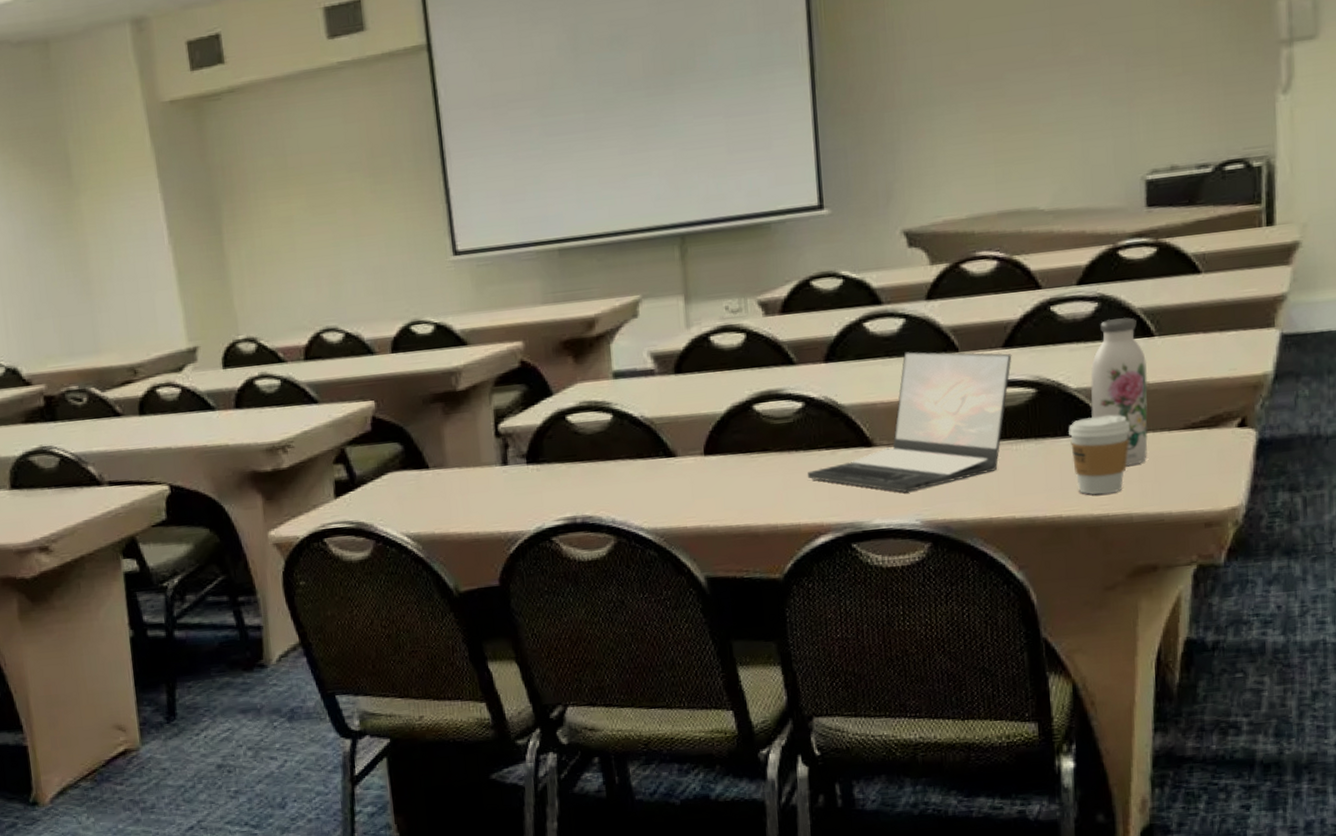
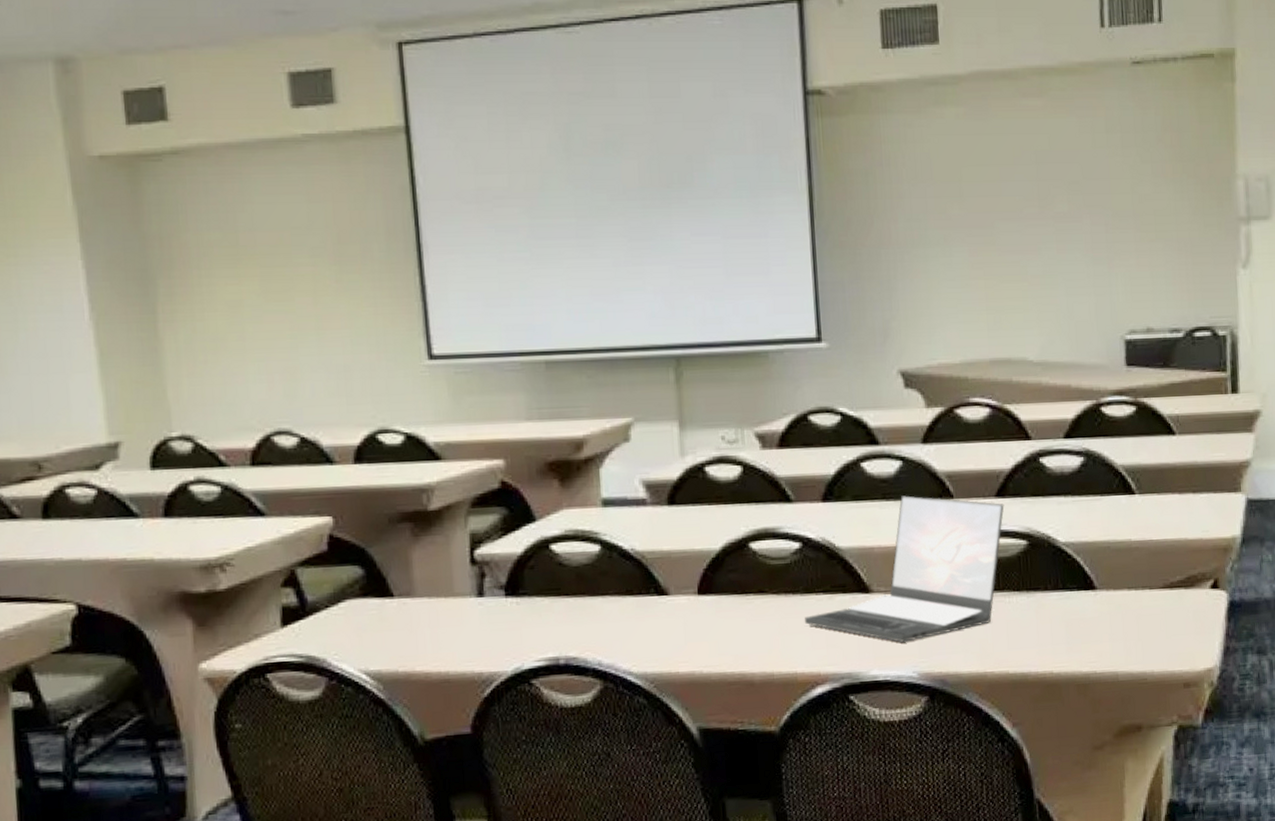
coffee cup: present [1068,415,1131,495] -> none [1058,571,1115,652]
water bottle: present [1090,317,1148,467] -> none [1077,474,1131,624]

